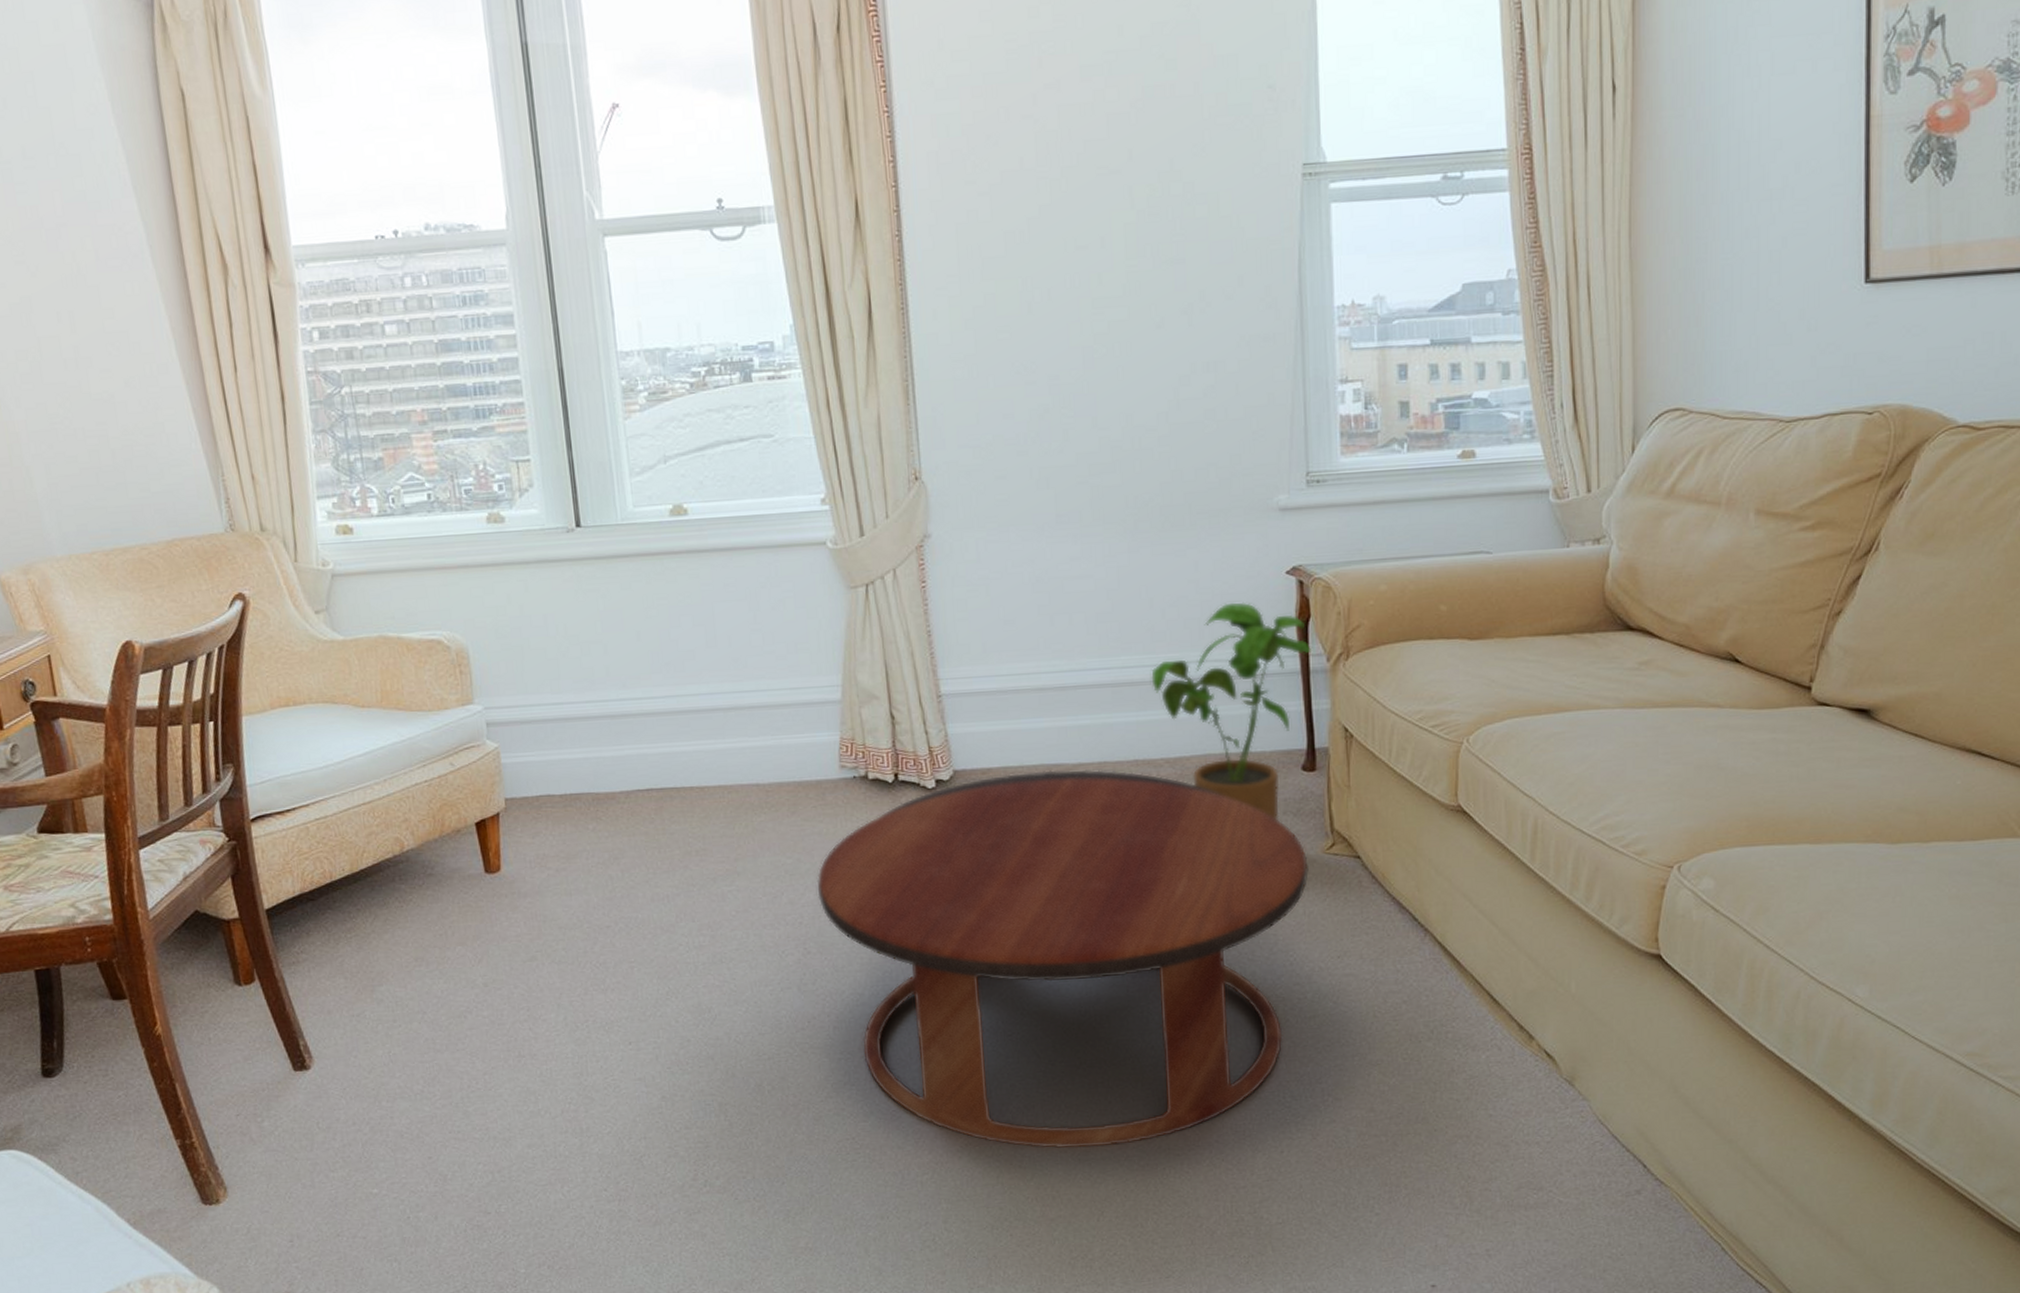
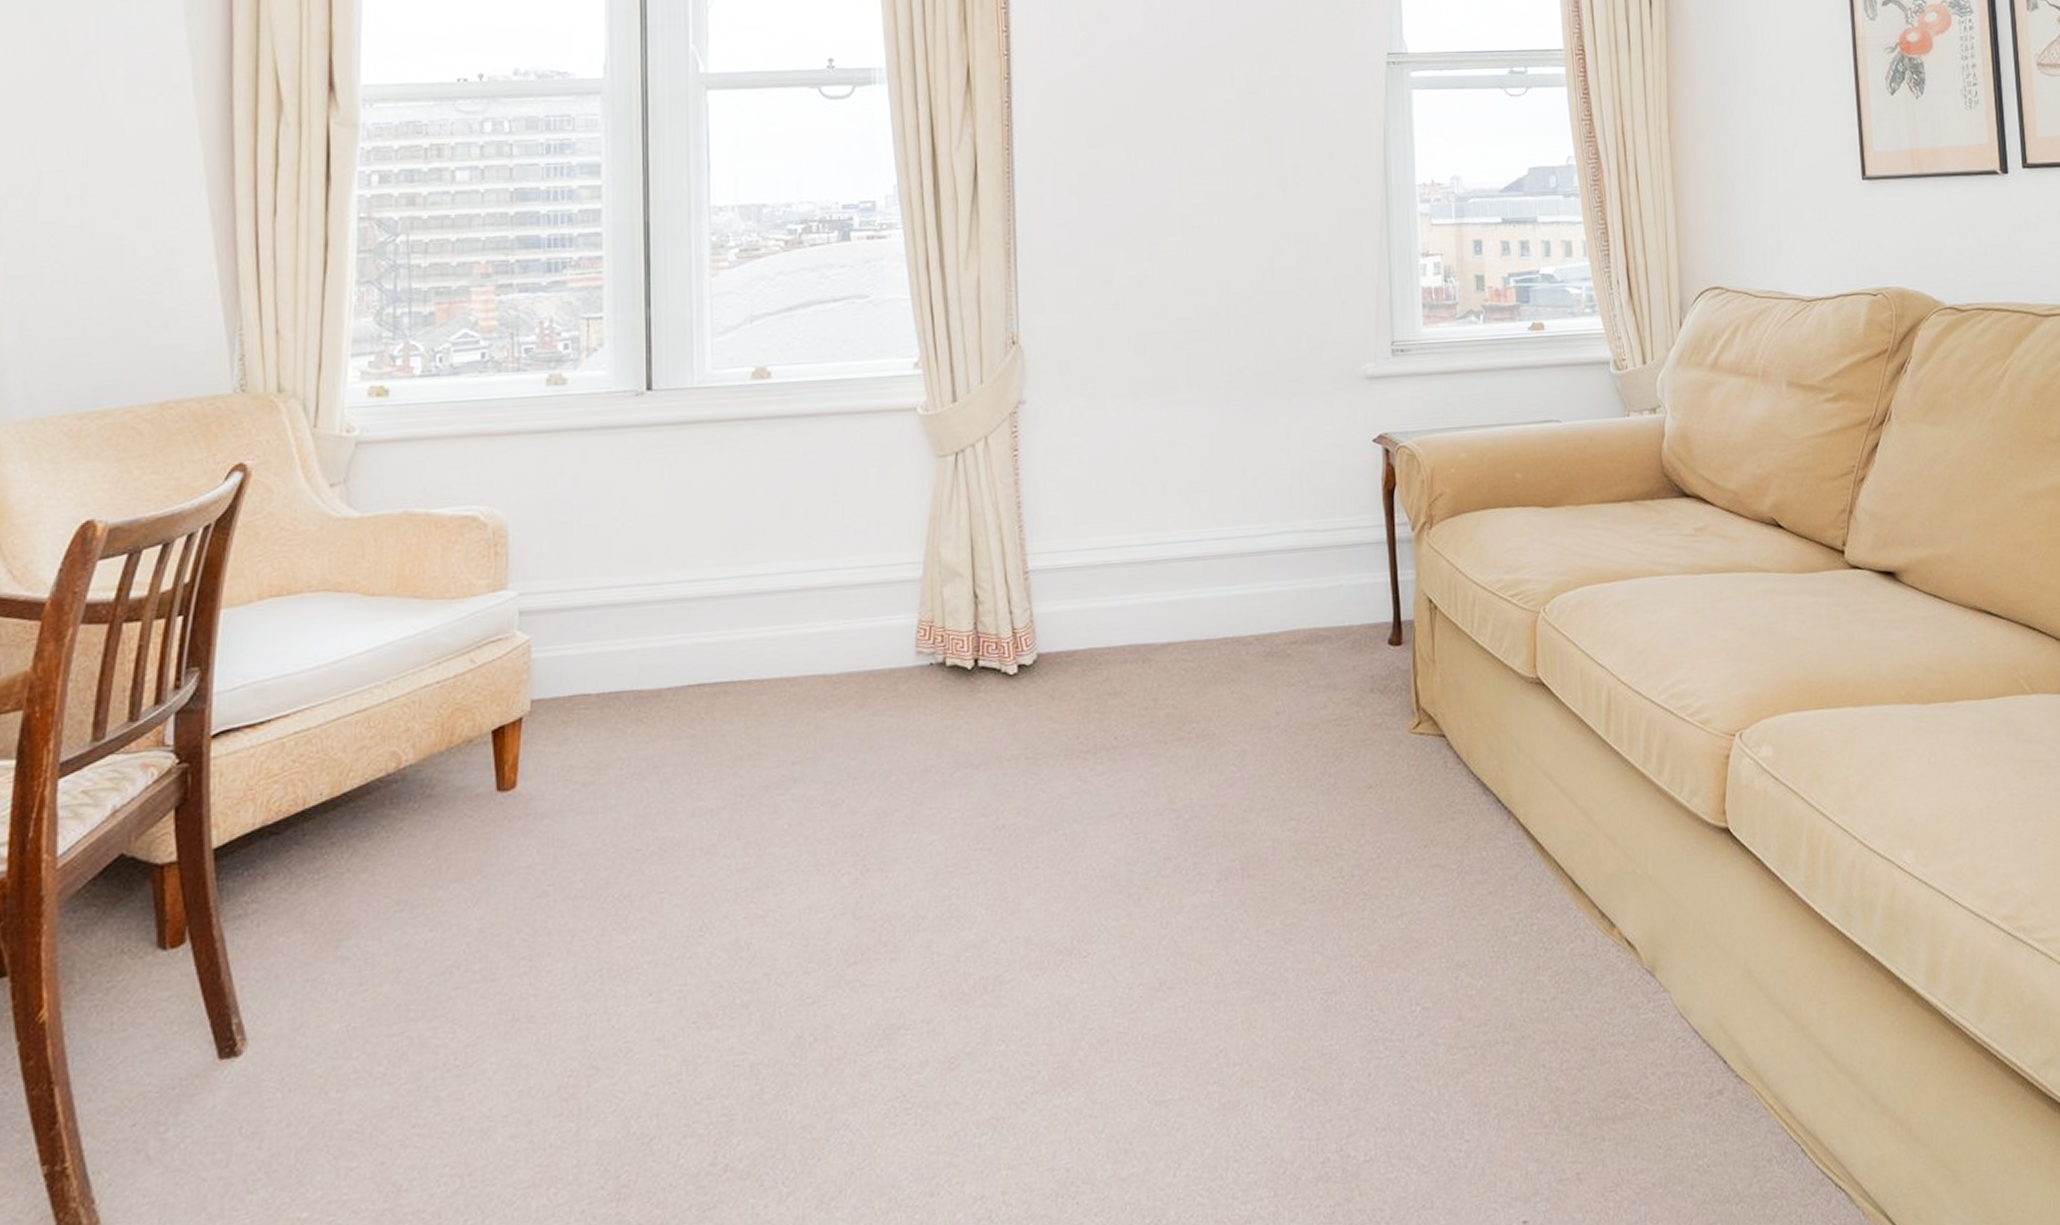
coffee table: present [816,769,1309,1149] -> none [882,649,1395,1091]
house plant: present [1151,602,1313,820] -> none [1242,470,1398,698]

